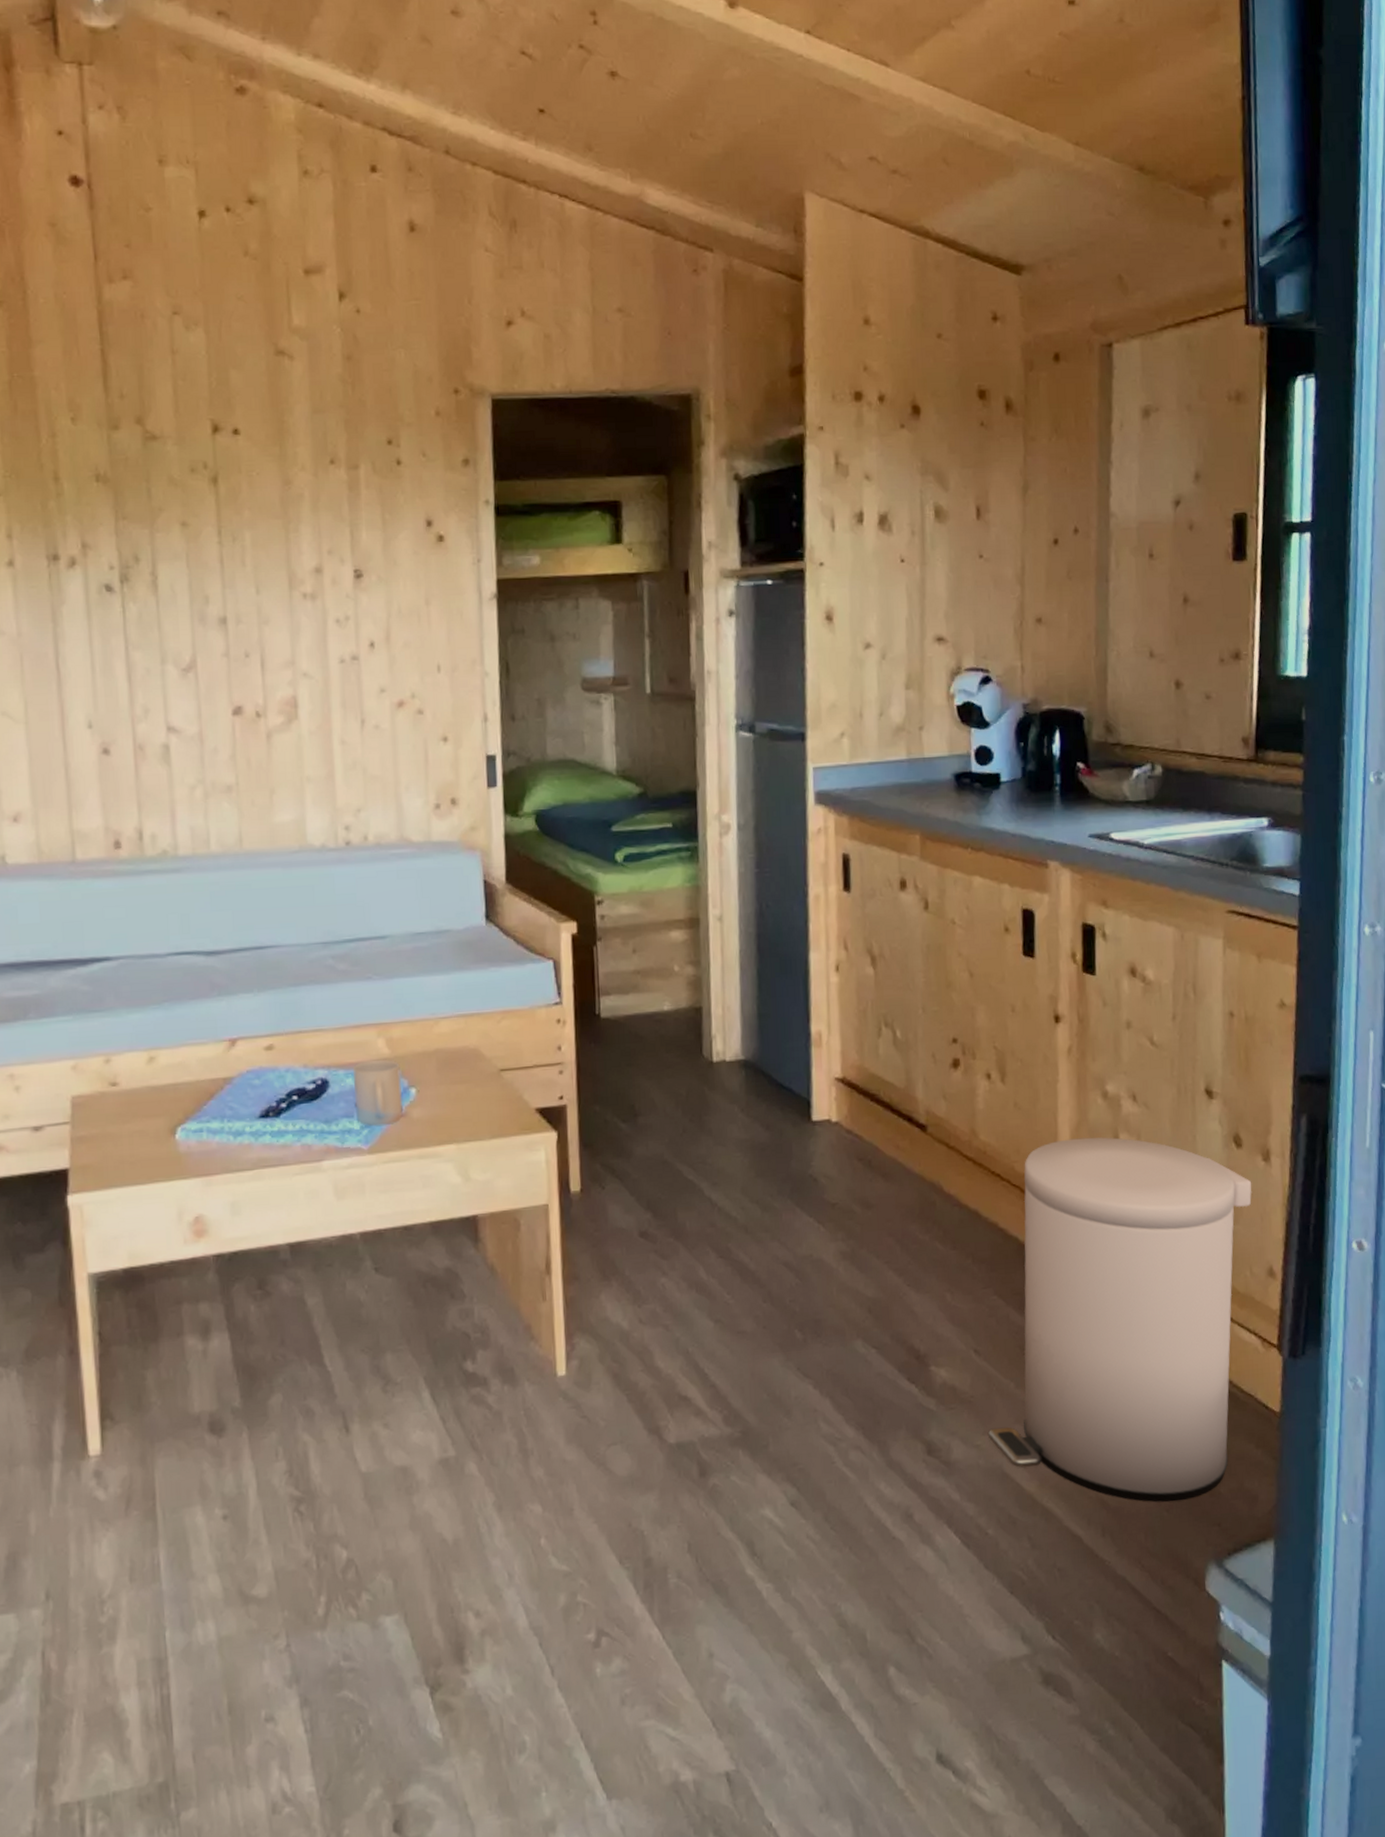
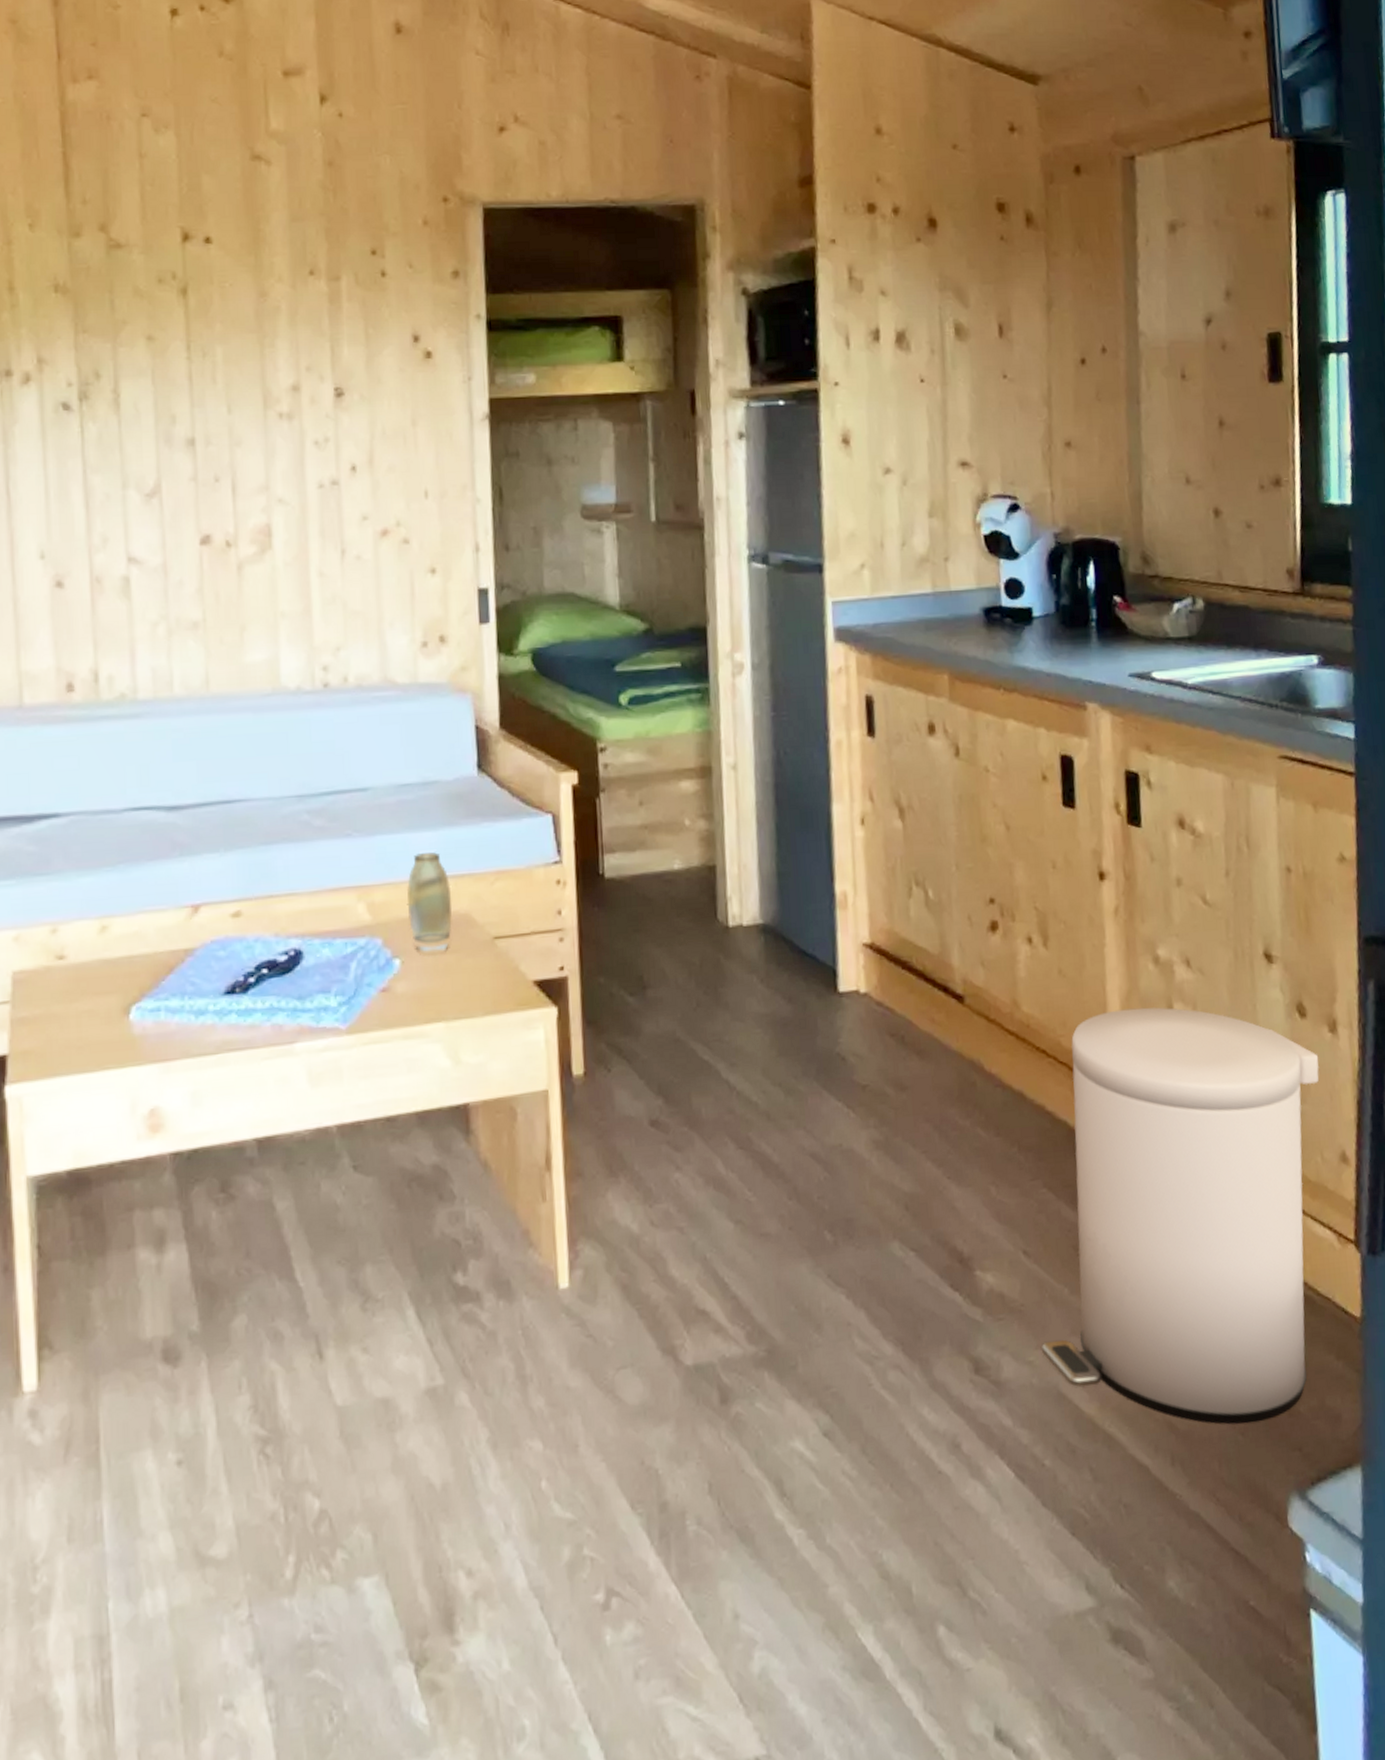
mug: present [352,1059,404,1127] -> none [329,926,387,1004]
vase: none [422,994,463,1087] -> present [407,852,453,957]

